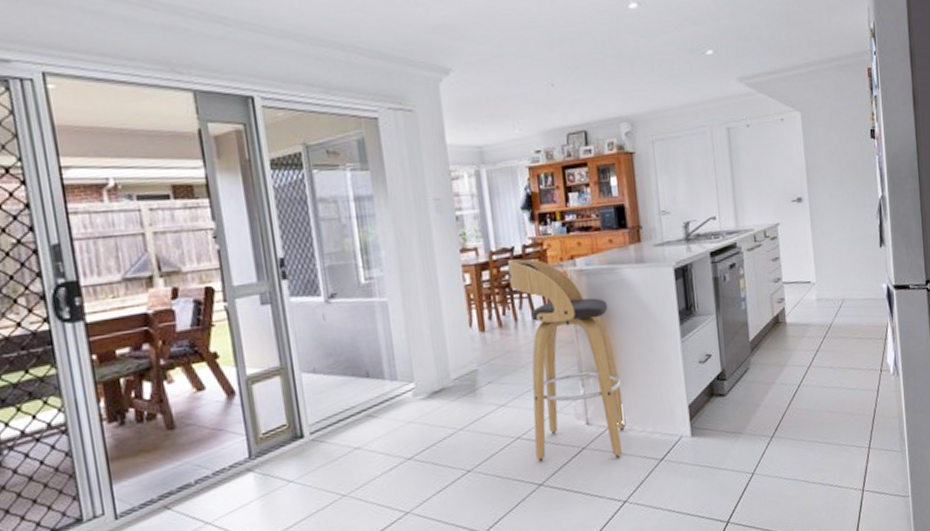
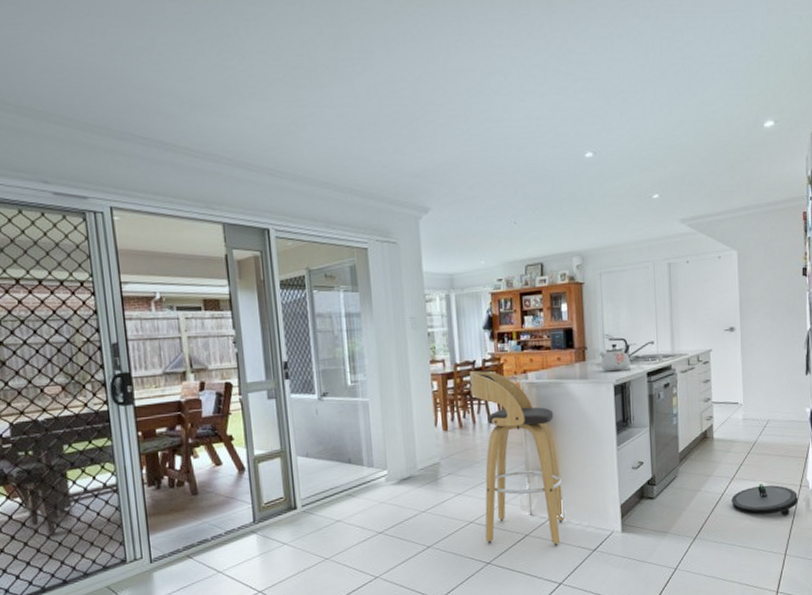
kettle: none [656,213,691,254] -> present [600,337,630,372]
robot vacuum: none [809,371,879,407] -> present [731,484,798,517]

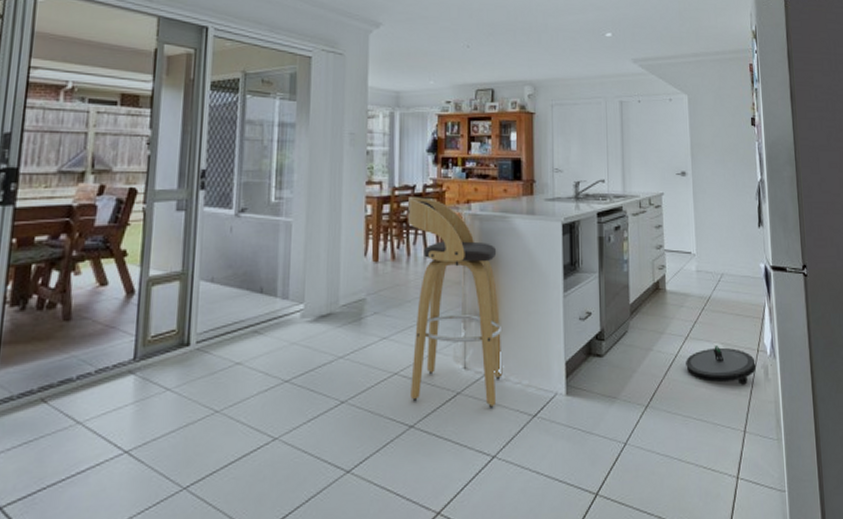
kettle: present [600,337,630,372] -> none [548,173,580,209]

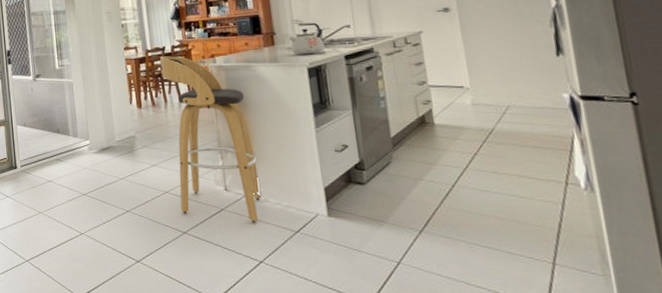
kettle: none [548,173,580,209] -> present [289,22,325,56]
robot vacuum: present [686,346,756,387] -> none [466,177,565,219]

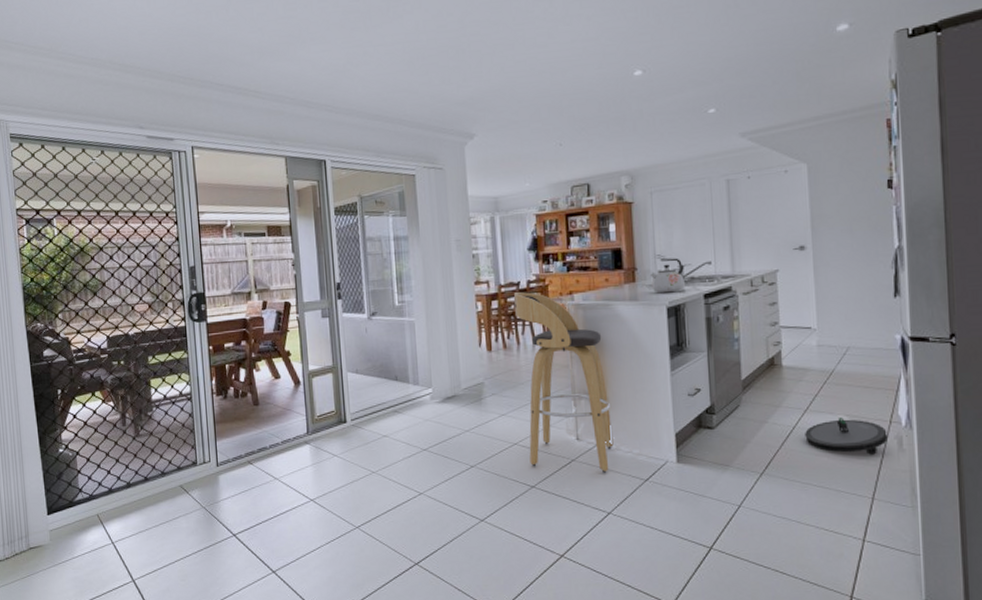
robot vacuum: none [466,177,565,219] -> present [805,418,888,456]

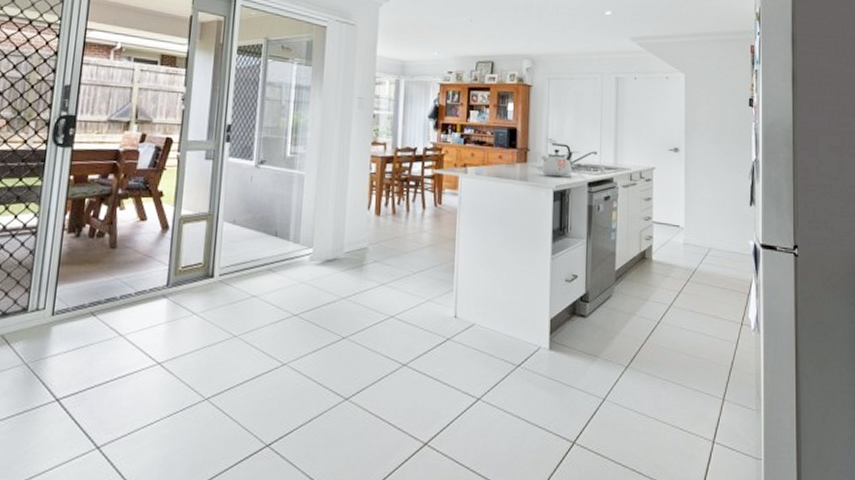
bar stool: present [514,292,614,473] -> none [404,158,492,355]
robot vacuum: present [805,418,888,456] -> none [668,316,739,357]

